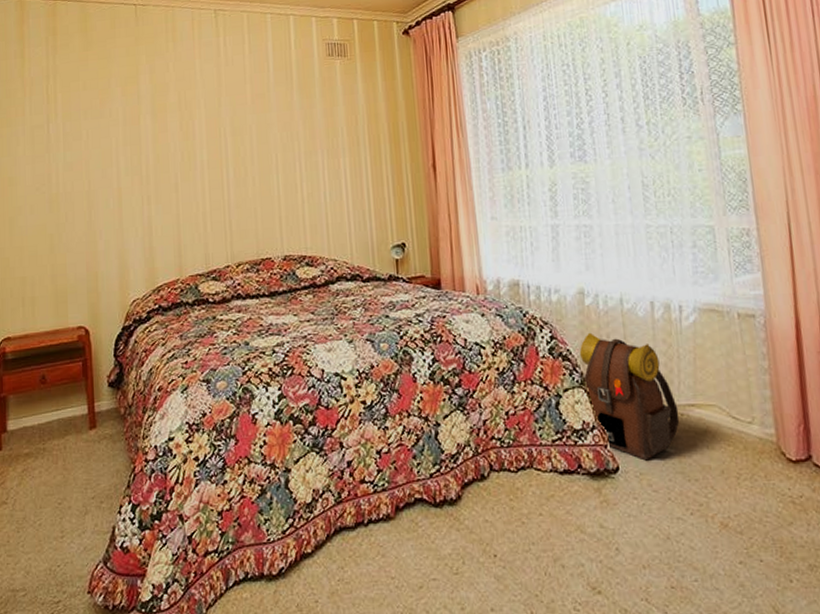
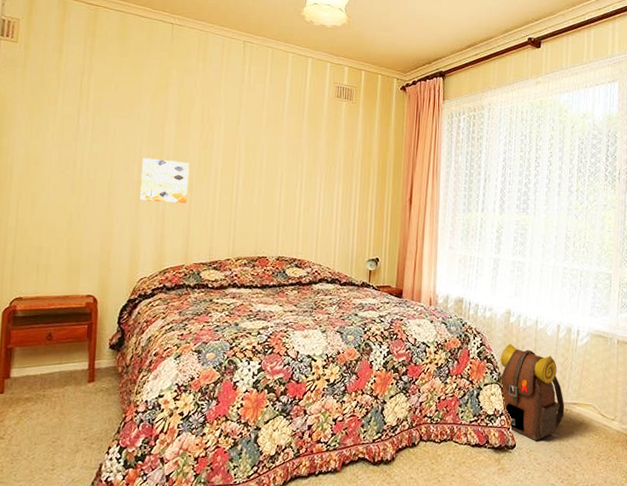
wall art: none [120,158,174,210] -> present [139,158,190,203]

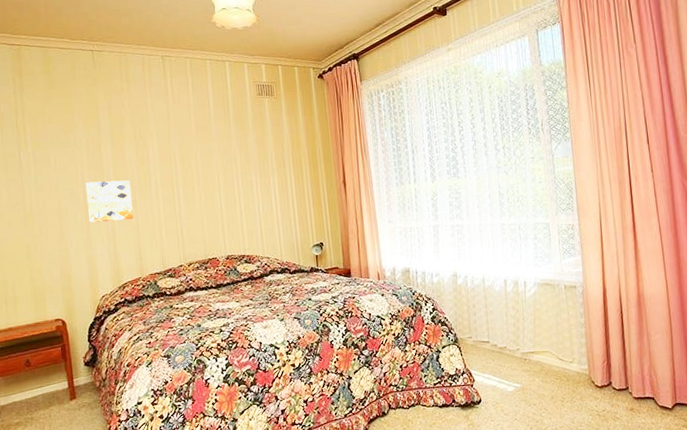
backpack: present [499,343,565,441] -> none [453,304,524,394]

